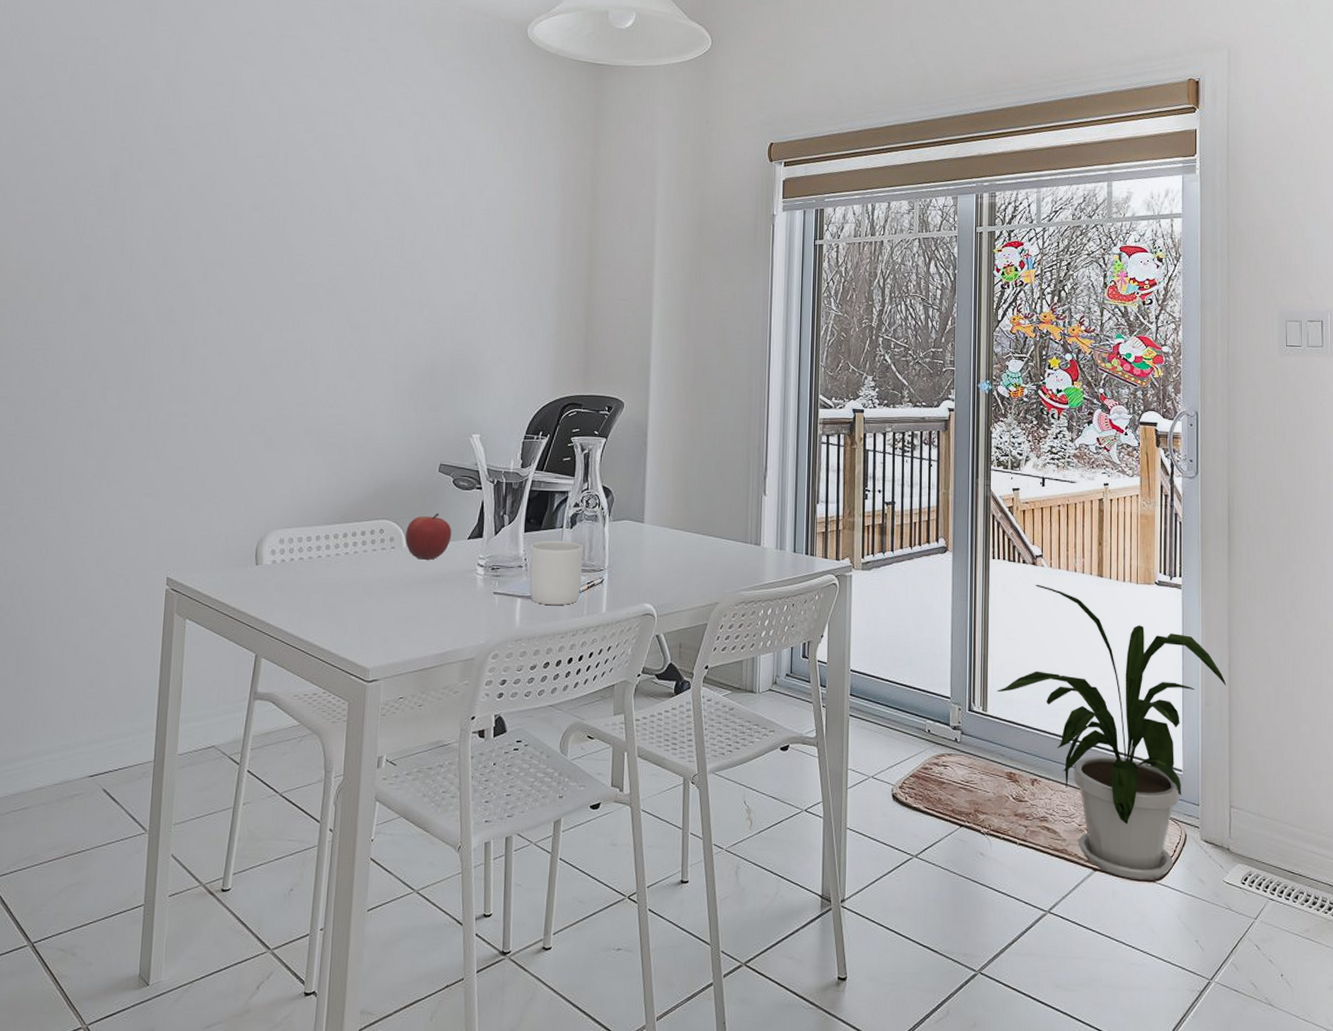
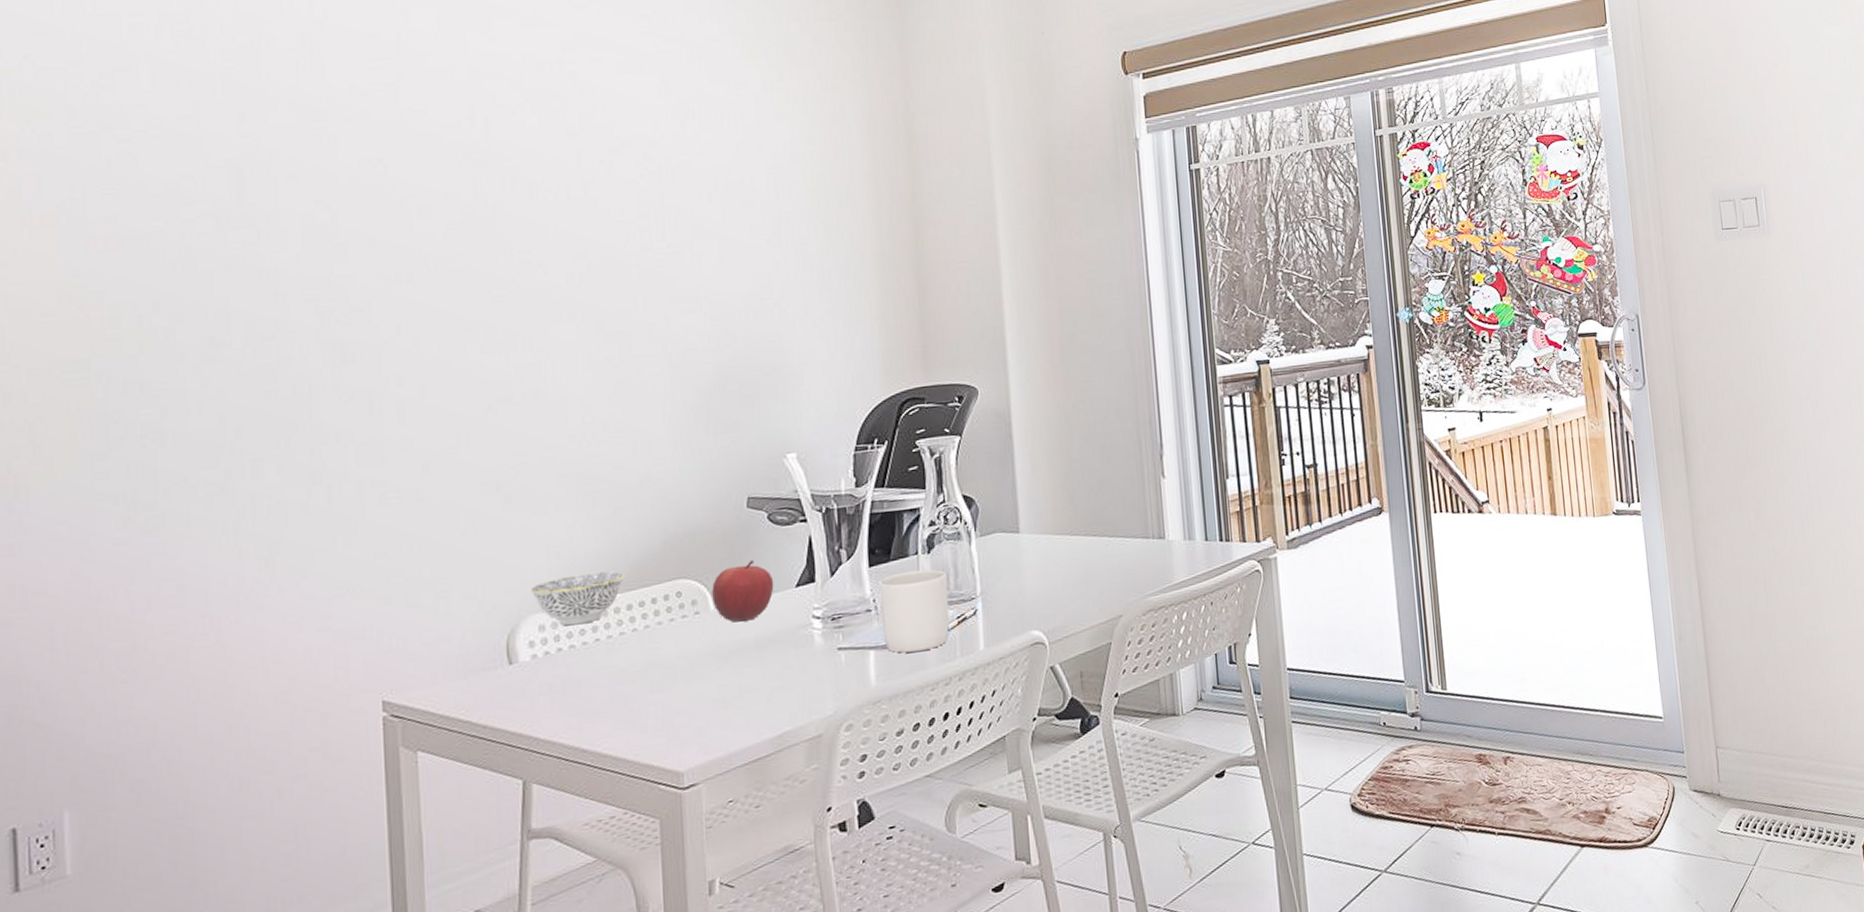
bowl: none [277,504,345,543] -> present [531,570,625,626]
house plant: present [997,584,1226,880] -> none [1455,534,1698,849]

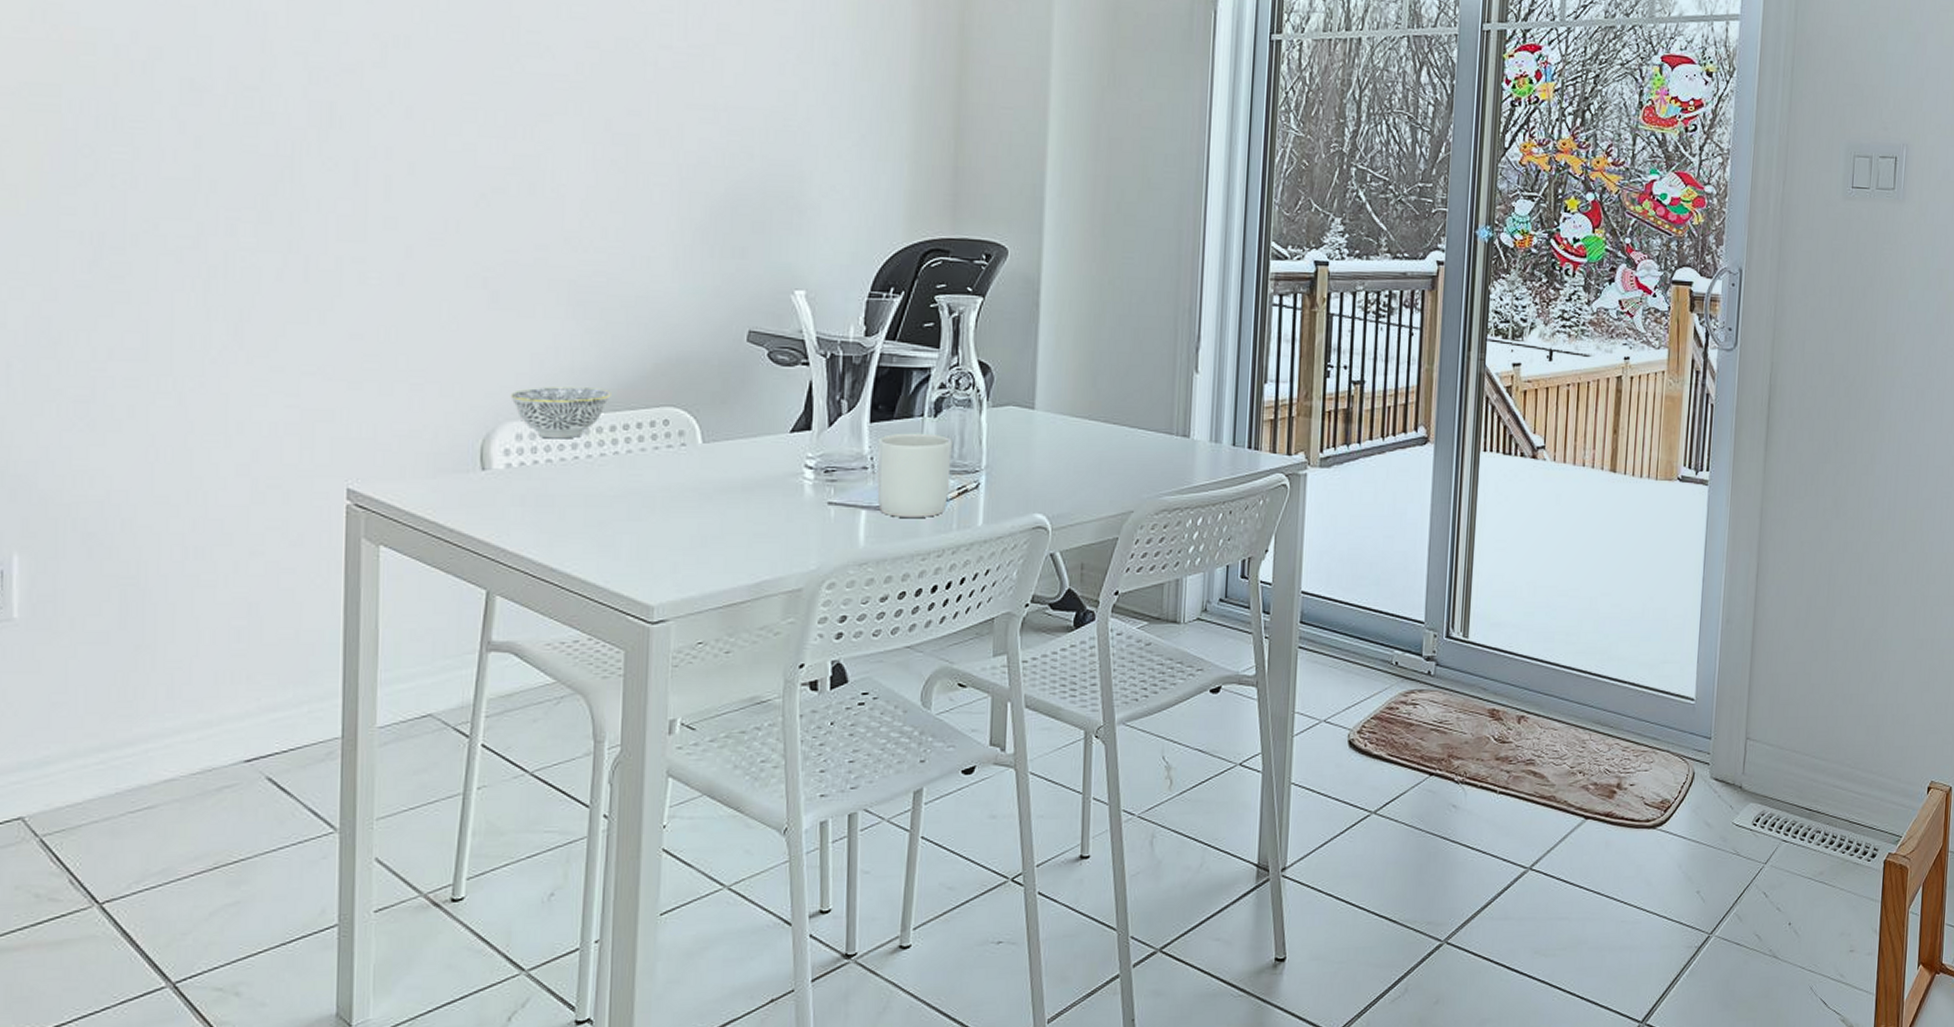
fruit: present [712,559,774,623] -> none [701,397,768,460]

